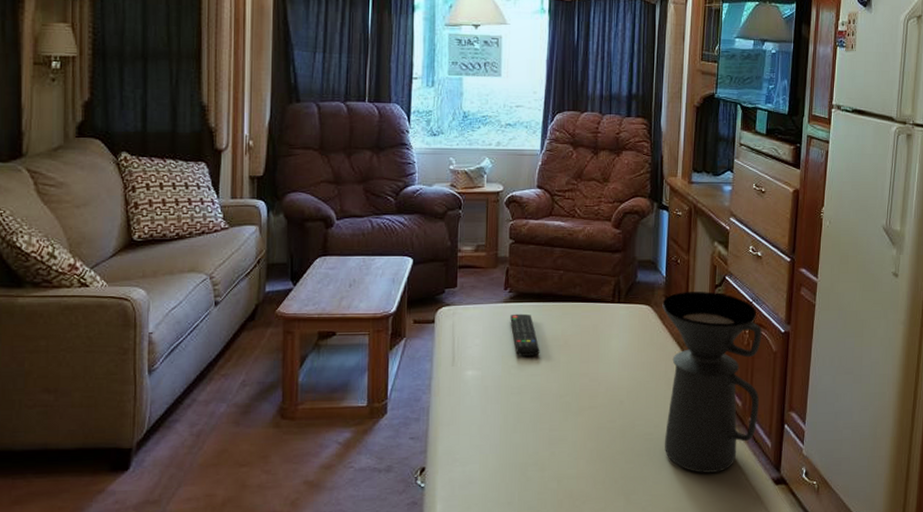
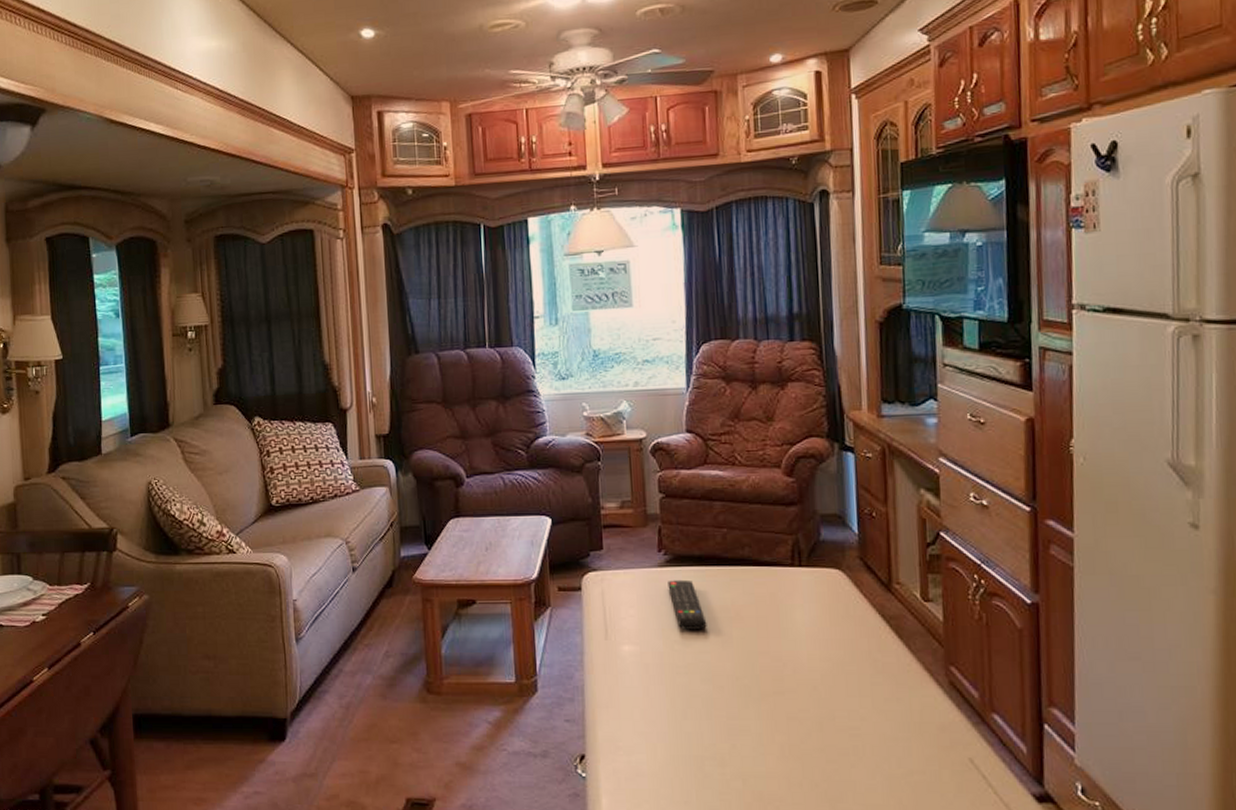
coffee maker: present [662,291,762,473] -> none [857,551,1004,782]

